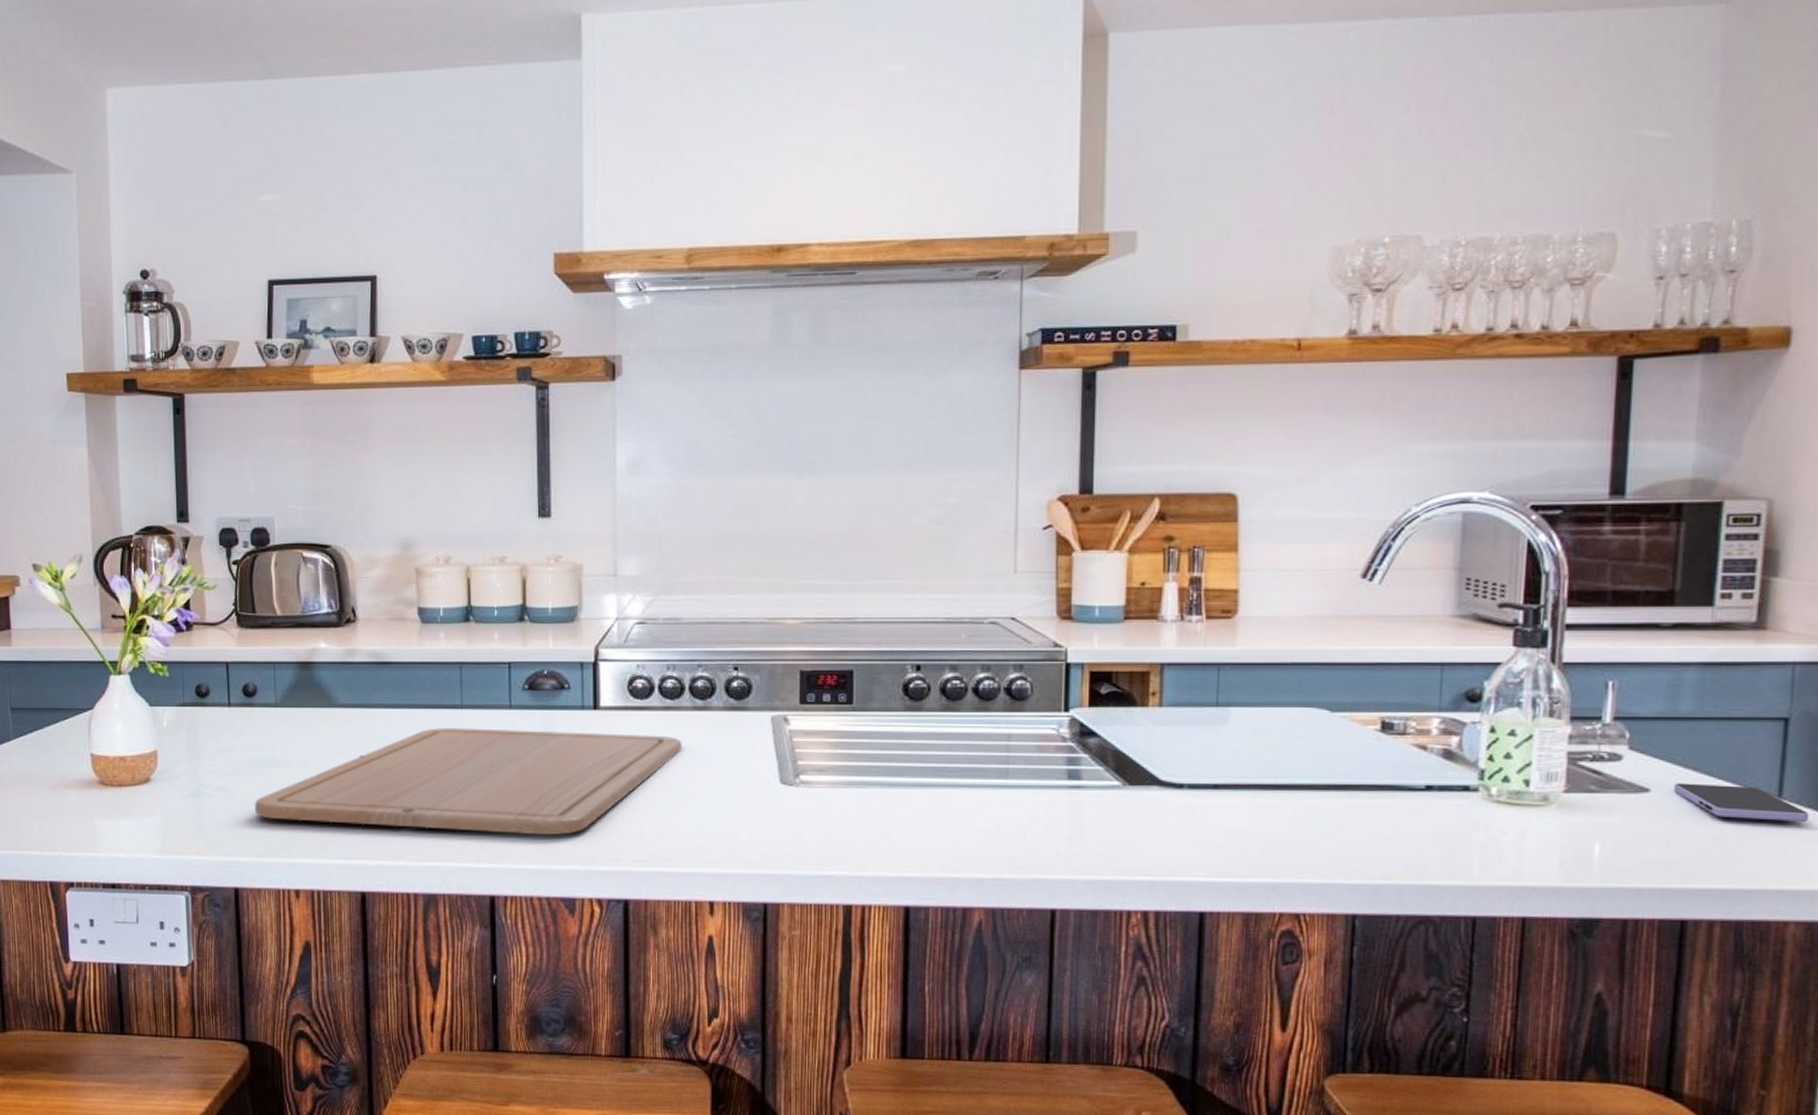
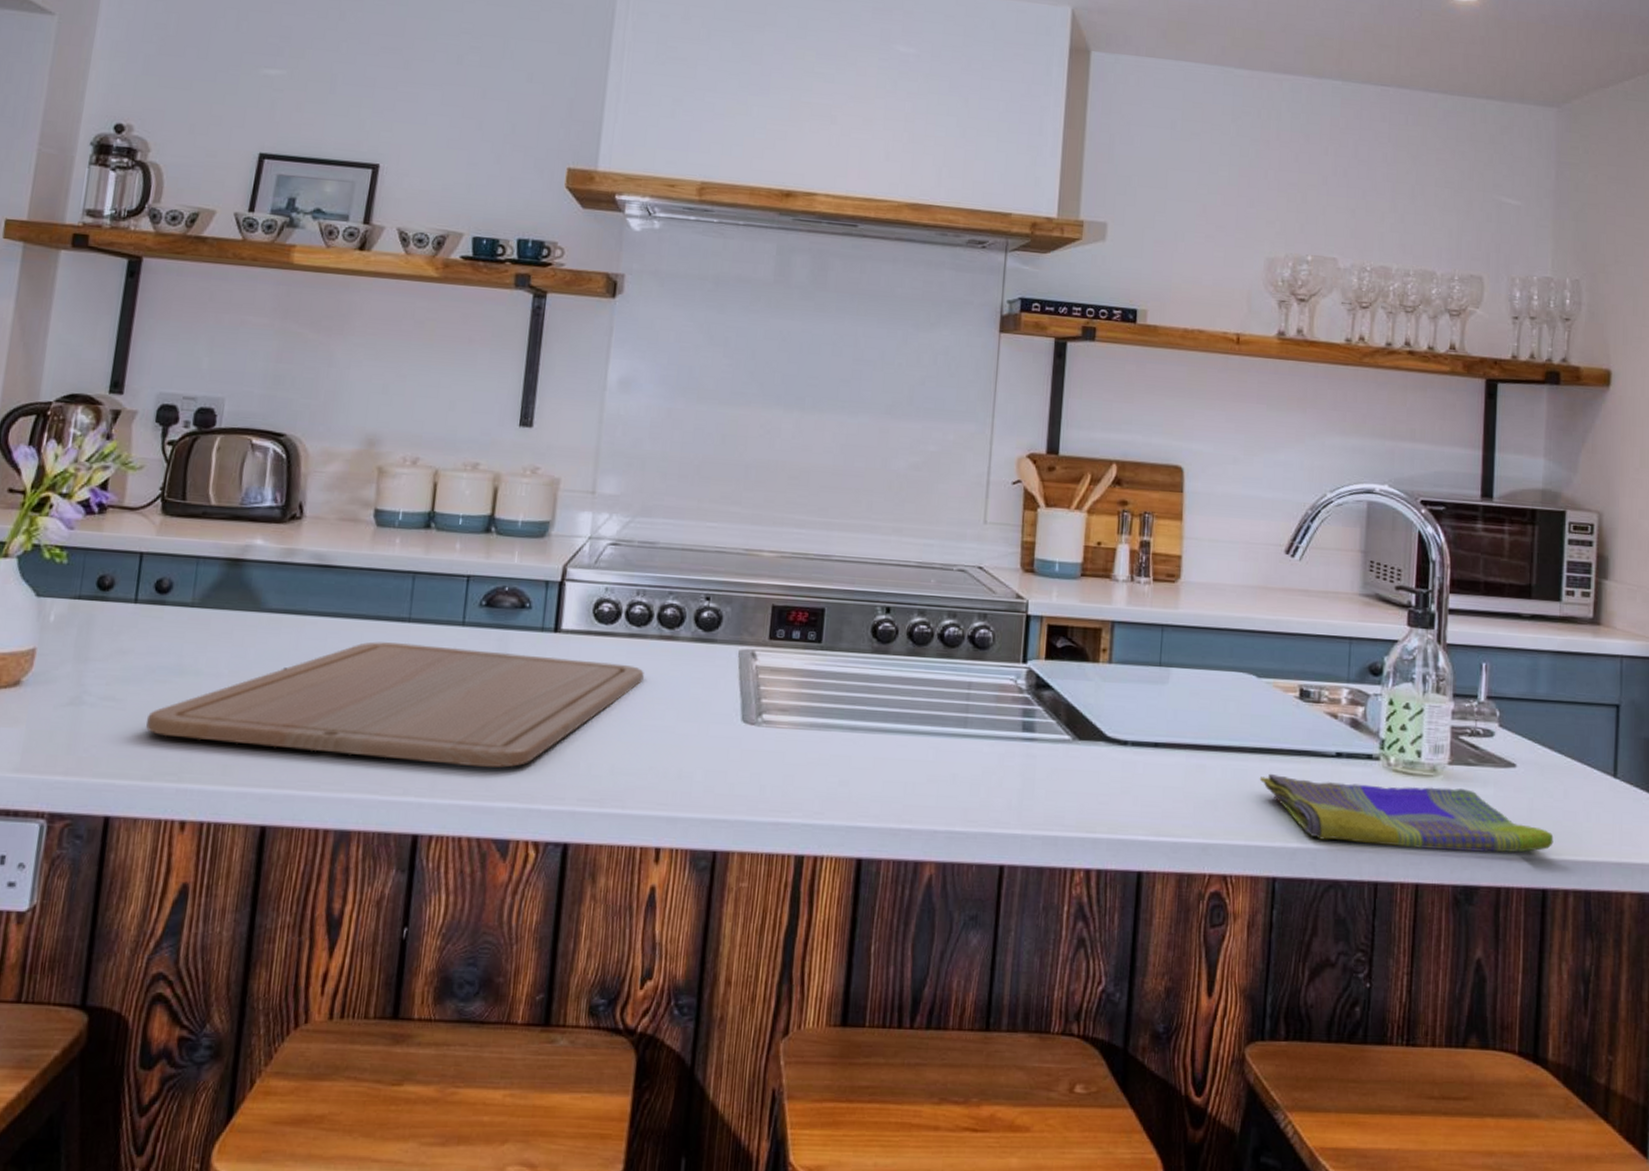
dish towel: none [1335,810,1697,884] -> present [1259,773,1554,853]
smartphone: present [1673,783,1810,822] -> none [1534,760,1638,800]

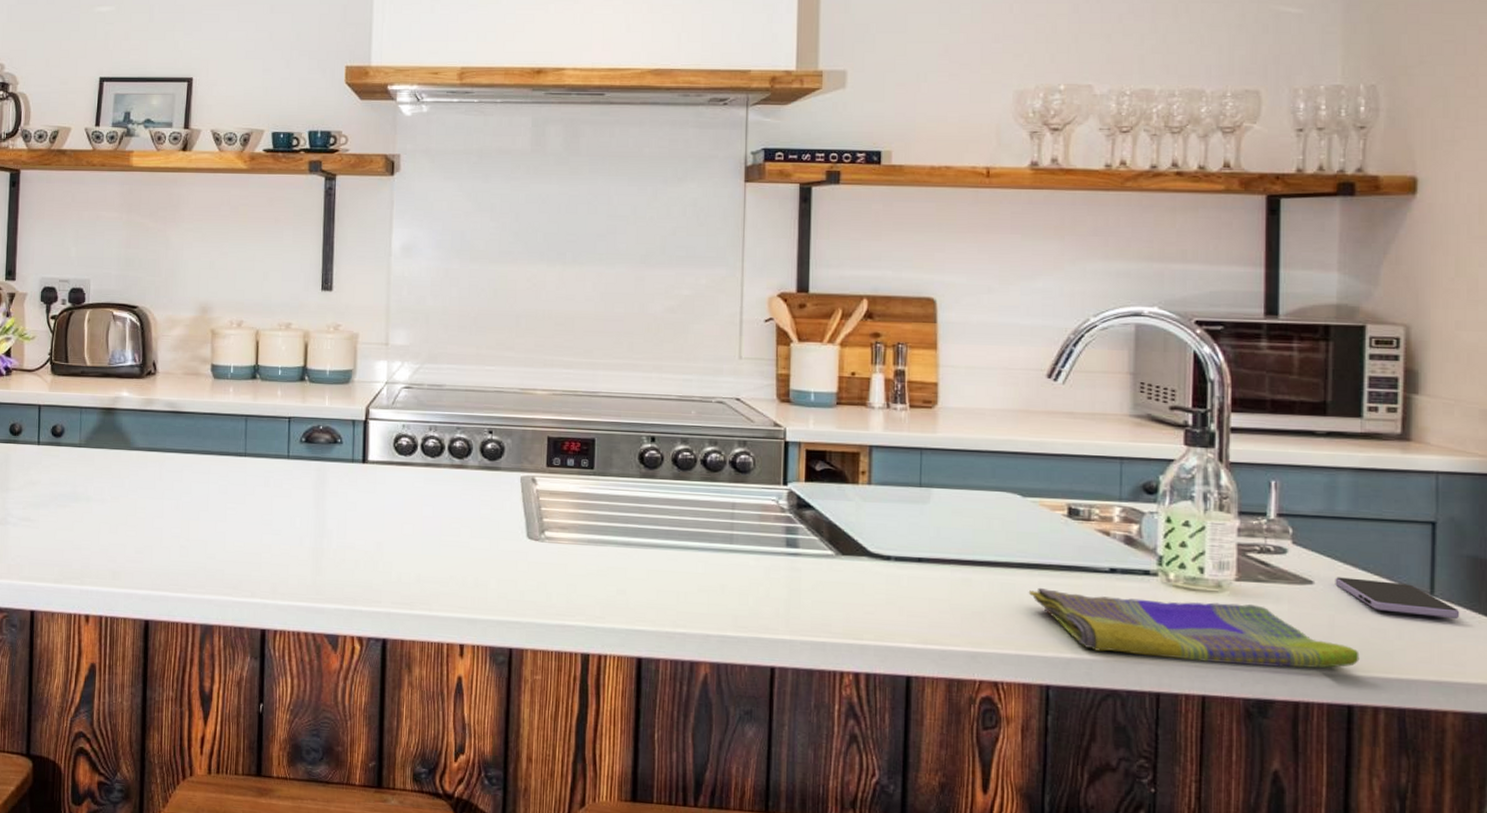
chopping board: present [146,641,644,768] -> none [55,473,440,576]
smartphone: none [1534,760,1638,800] -> present [1335,577,1460,618]

